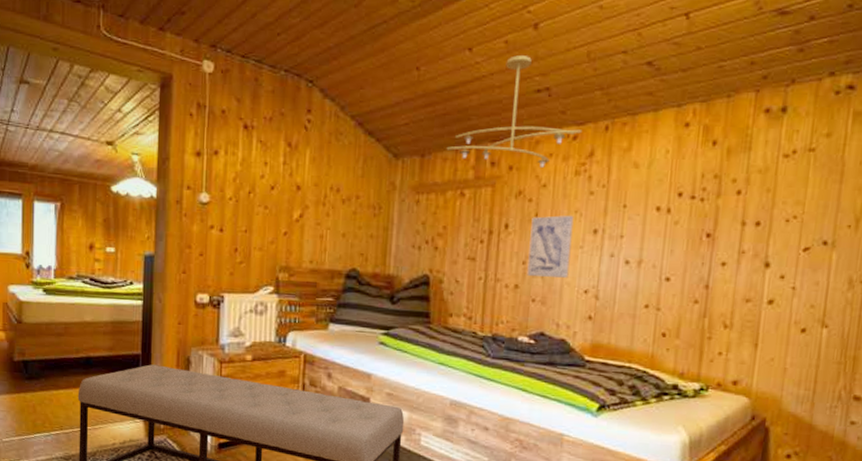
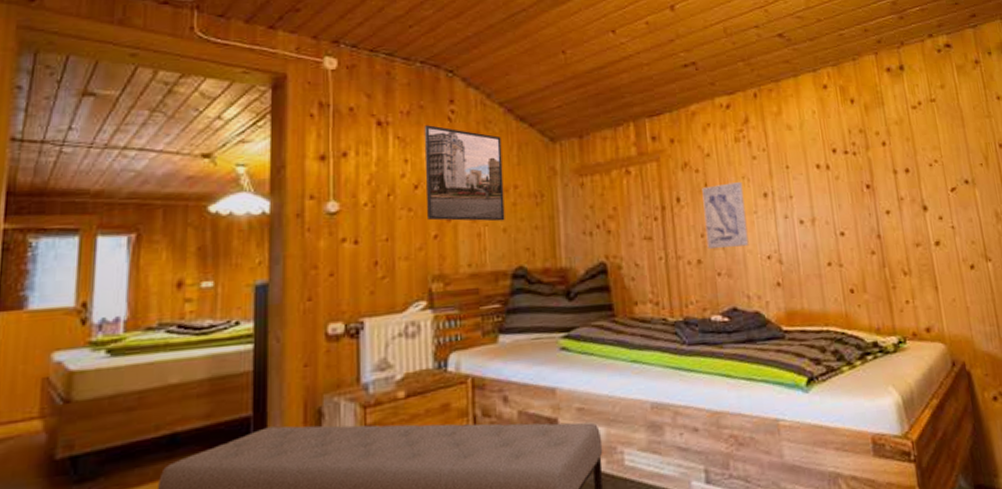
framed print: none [279,132,350,227] -> present [424,125,505,222]
ceiling light fixture: present [446,55,582,169] -> none [604,34,733,139]

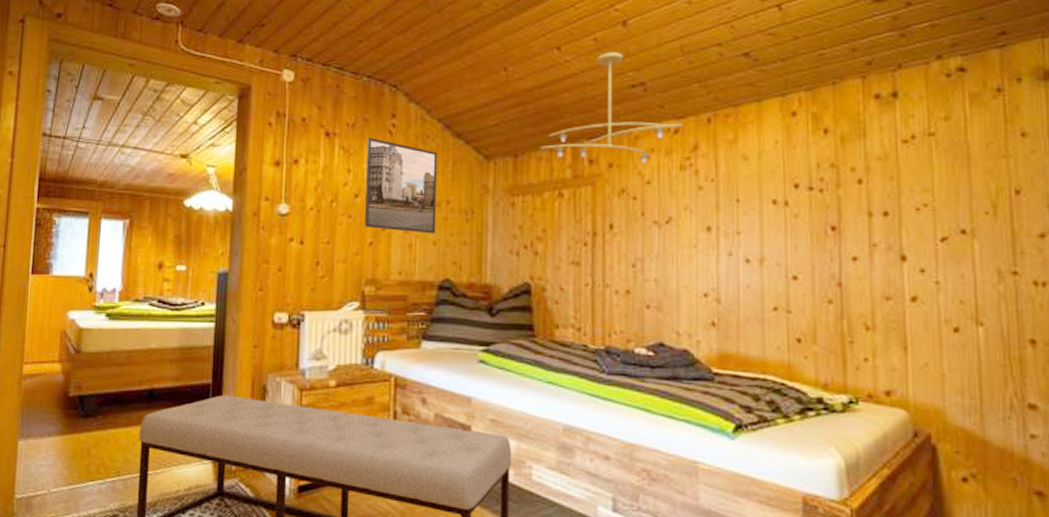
ceiling light fixture: none [604,34,733,139] -> present [540,52,683,165]
wall art: present [702,181,749,250] -> none [638,212,684,281]

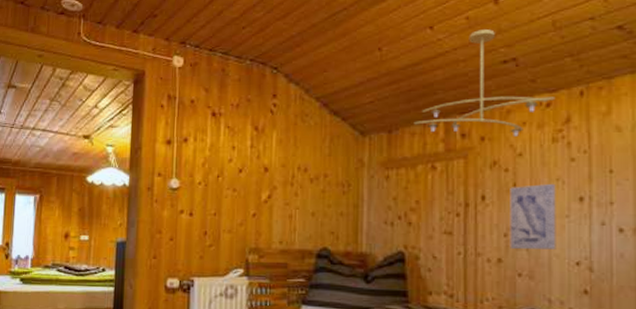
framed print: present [364,138,438,234] -> none [247,117,316,206]
wall art: none [638,212,684,281] -> present [510,183,556,250]

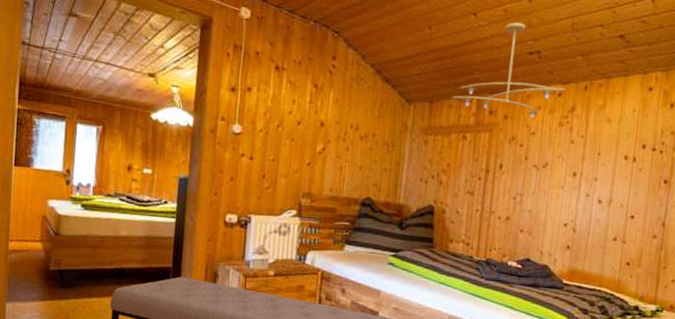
wall art: present [510,183,556,250] -> none [517,159,557,213]

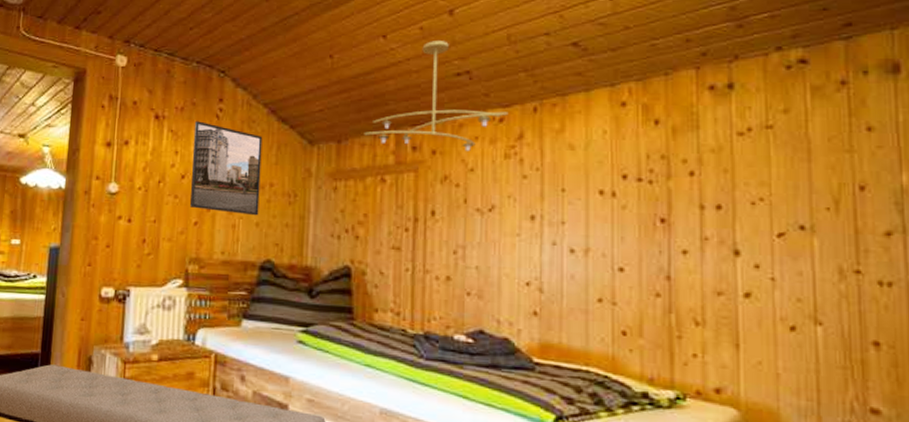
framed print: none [304,75,369,161] -> present [190,121,263,216]

